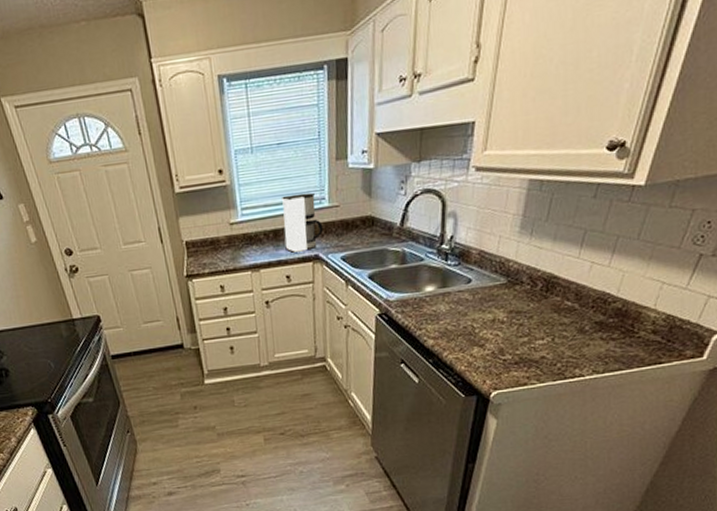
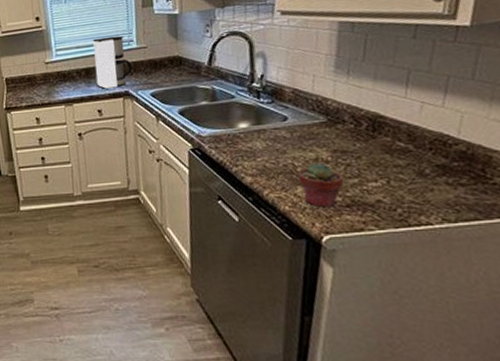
potted succulent: none [476,323,515,366] -> present [298,162,344,208]

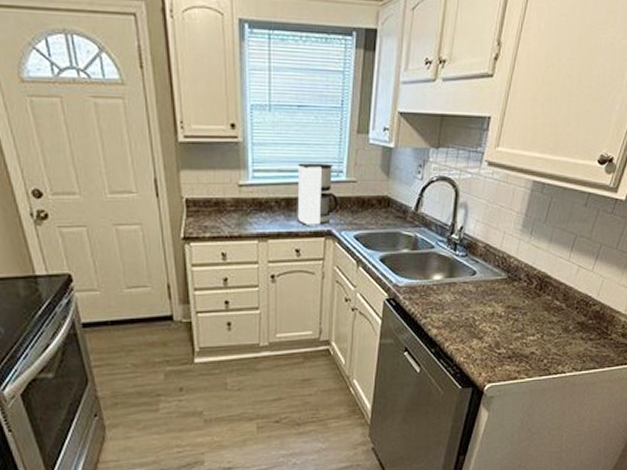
potted succulent: present [298,162,344,208] -> none [476,317,510,359]

